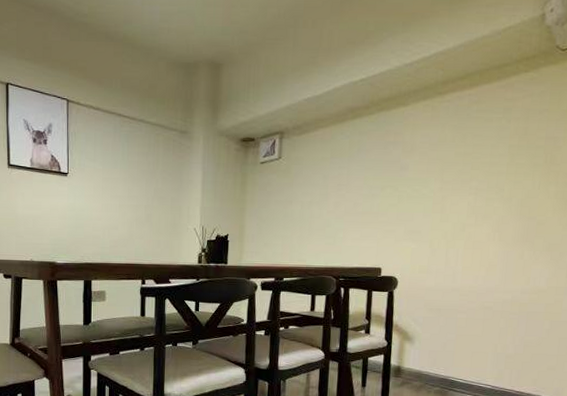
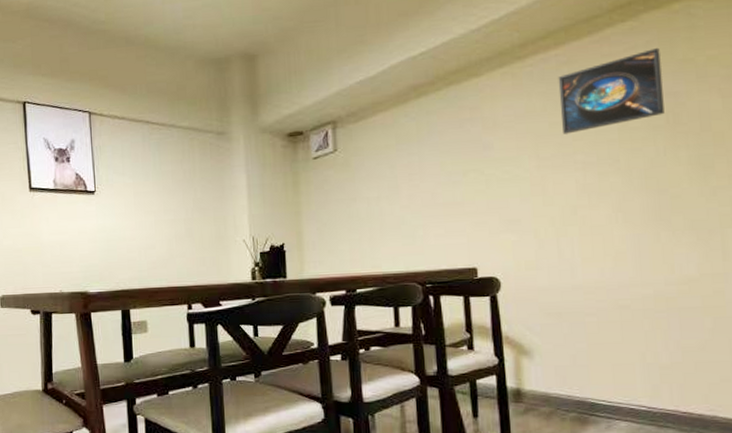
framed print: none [465,97,550,163] -> present [558,47,665,134]

